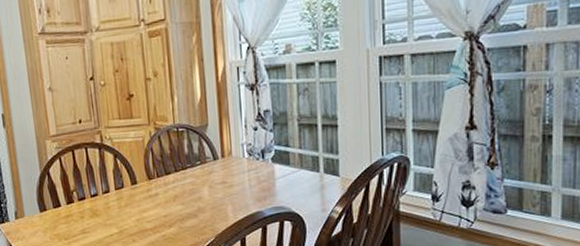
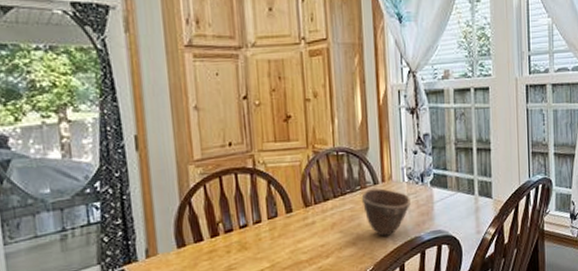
bowl: none [201,164,251,210] -> present [361,188,410,237]

